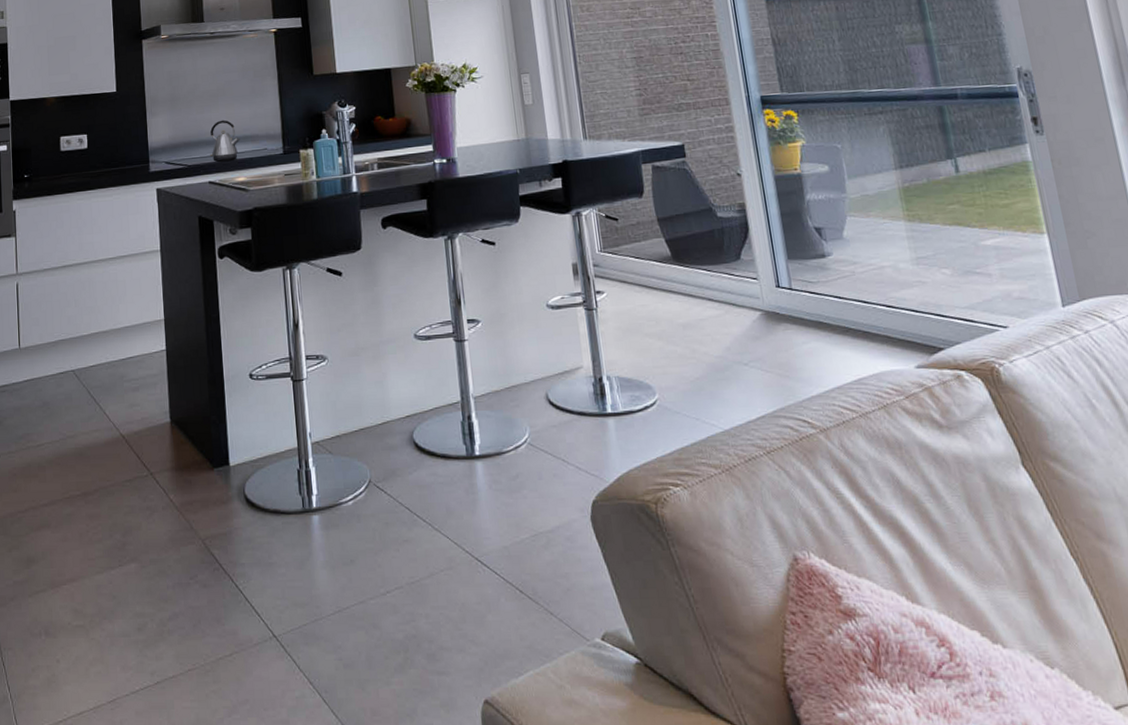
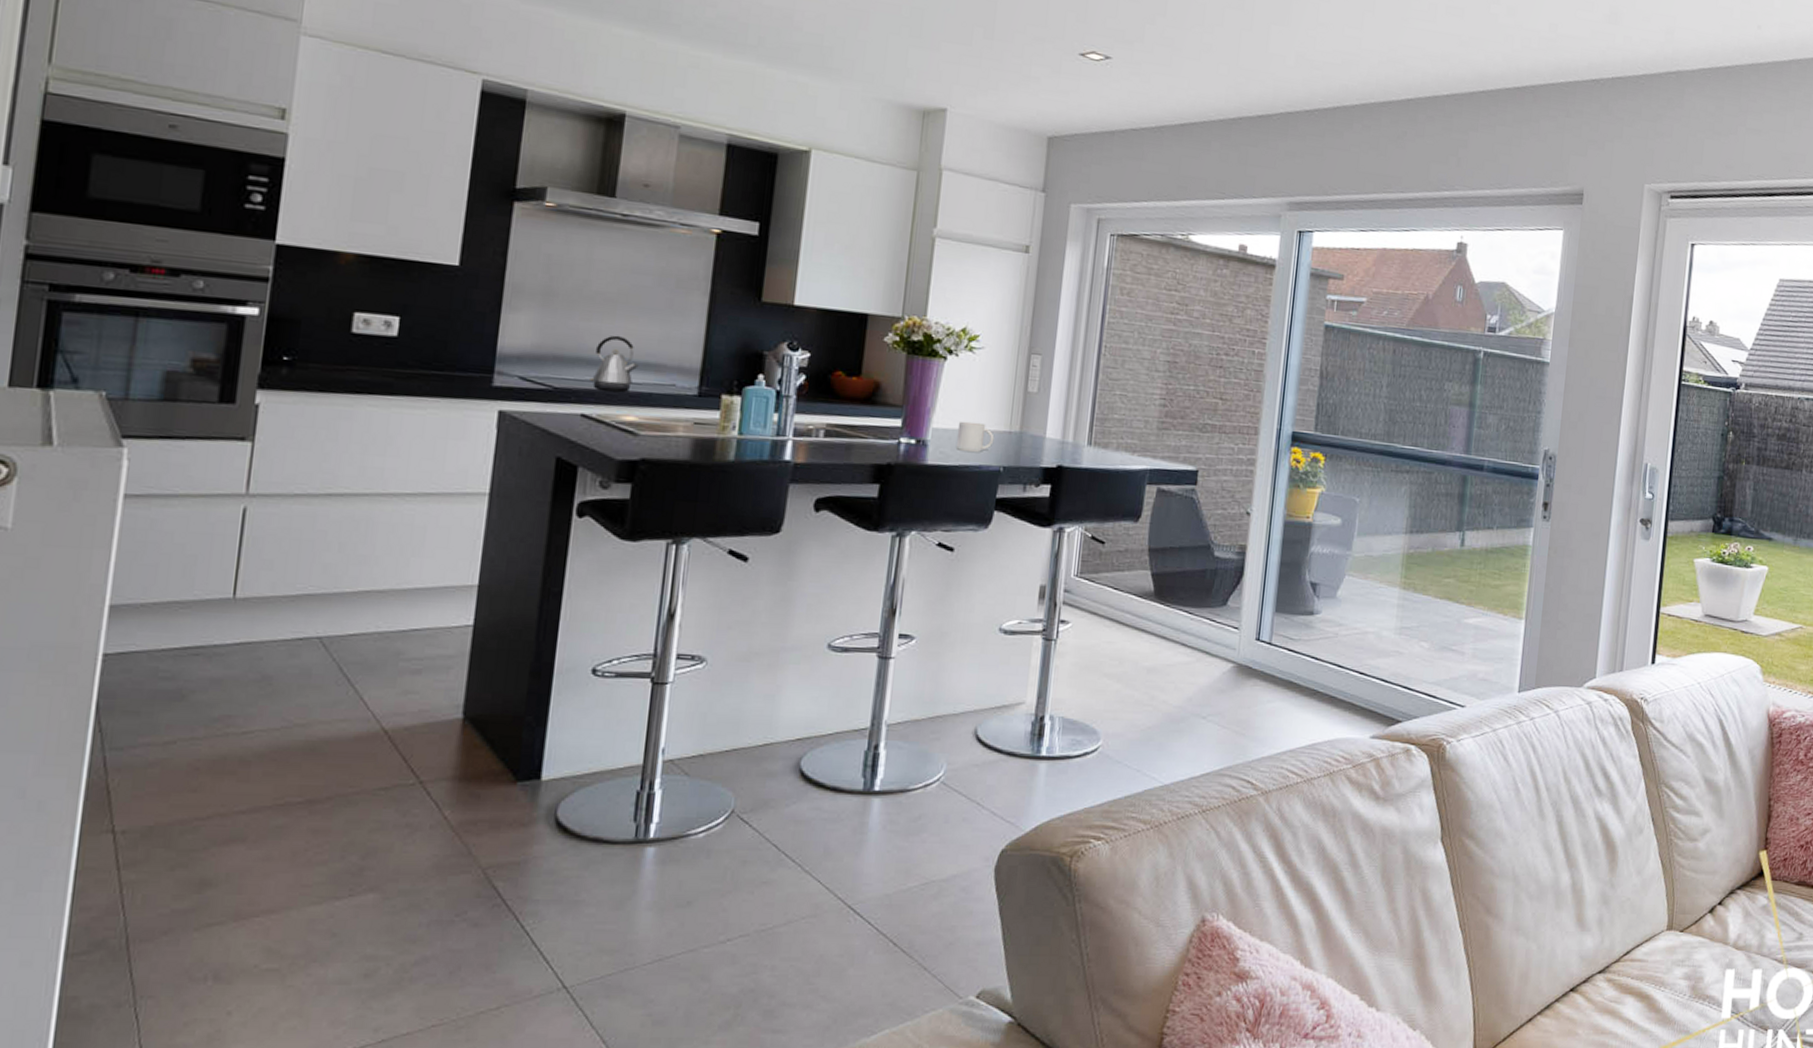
mug: none [476,136,508,163] -> present [956,421,995,453]

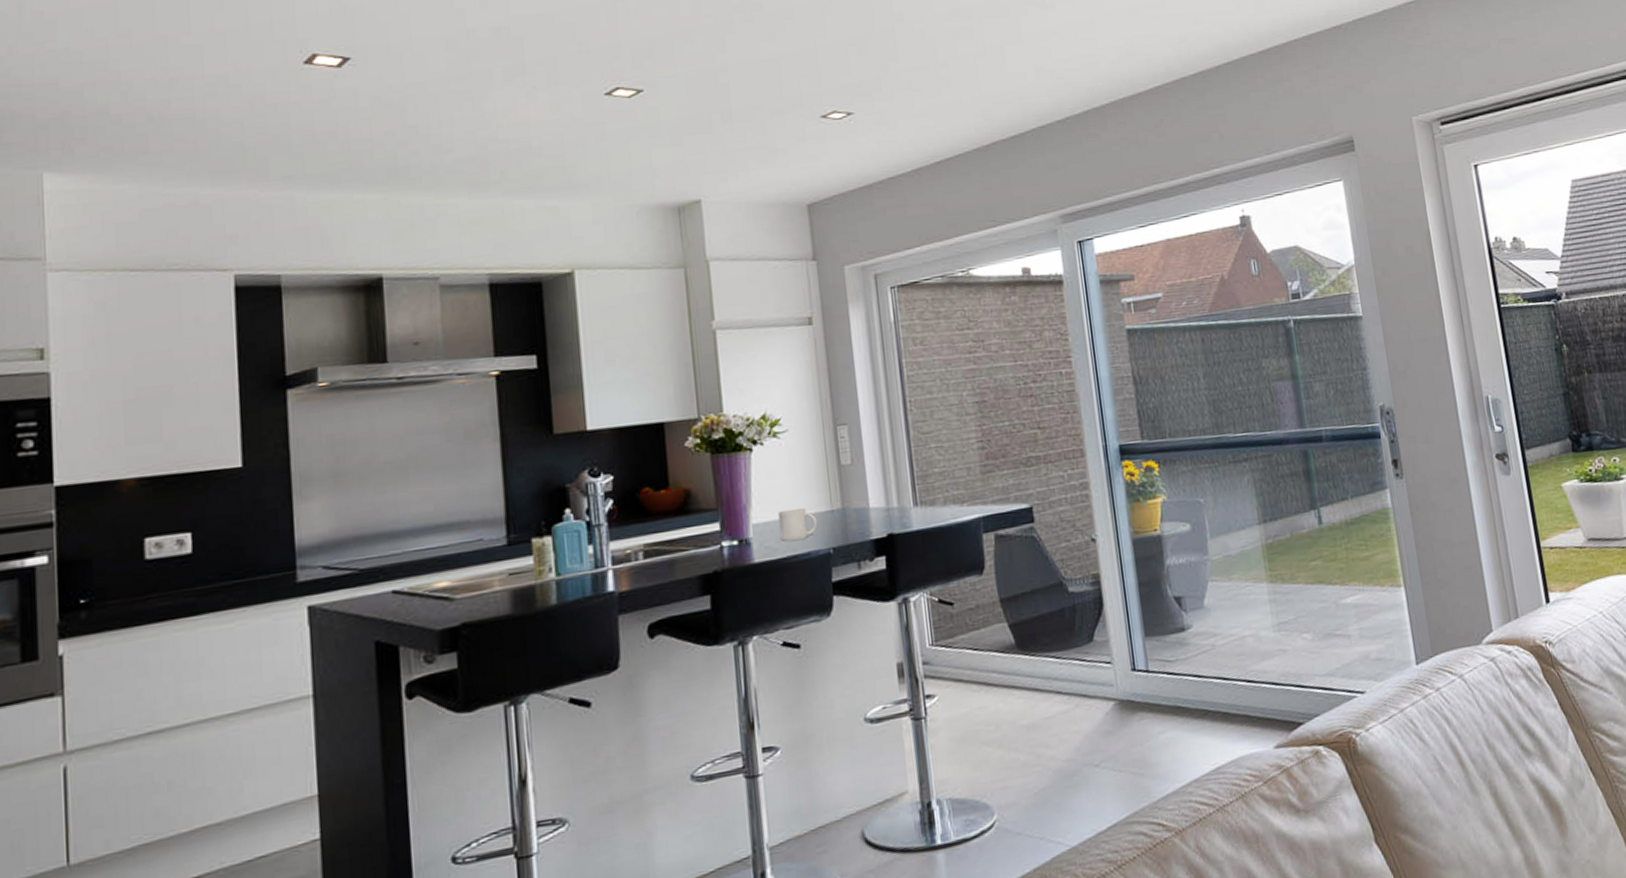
kettle: present [590,335,639,393] -> none [394,501,442,563]

